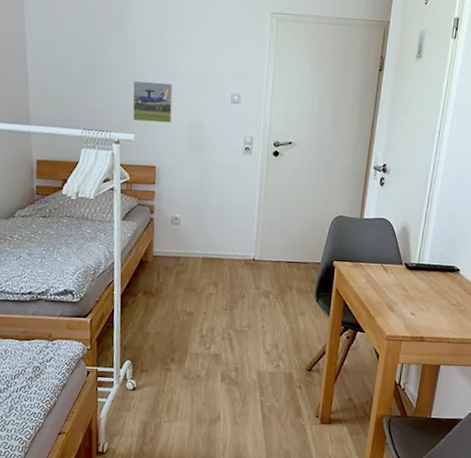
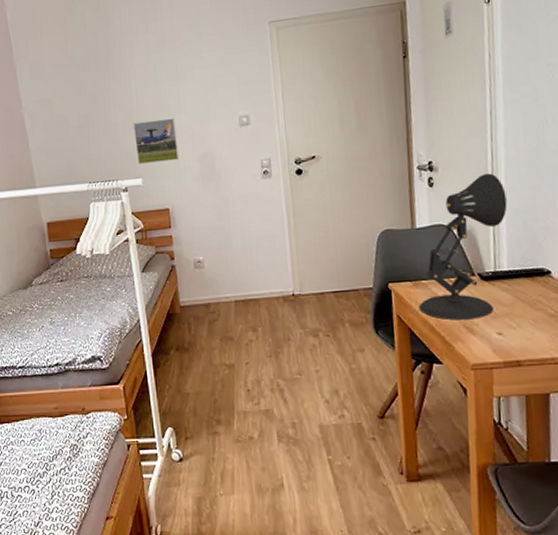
desk lamp: none [354,182,439,300] -> present [418,173,508,320]

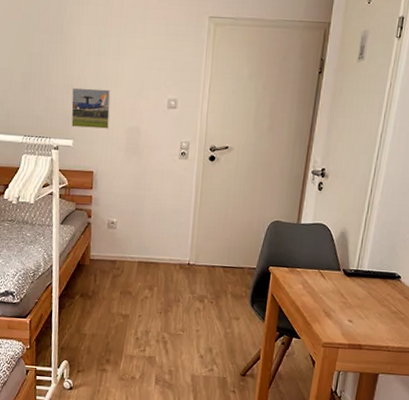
desk lamp: present [418,173,508,320] -> none [290,187,379,307]

